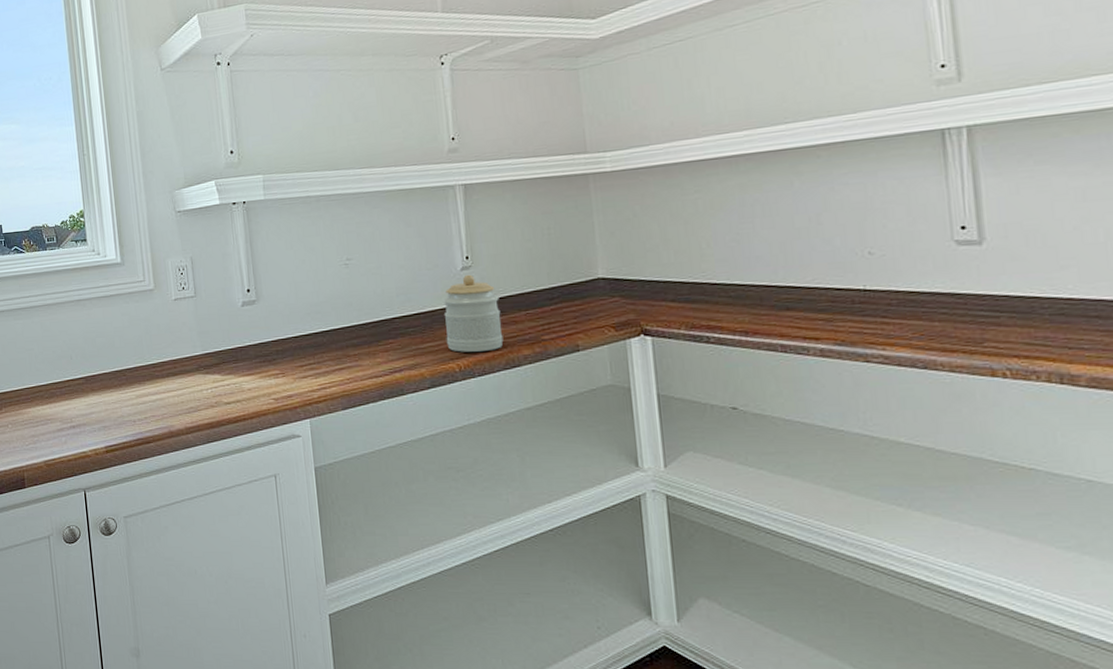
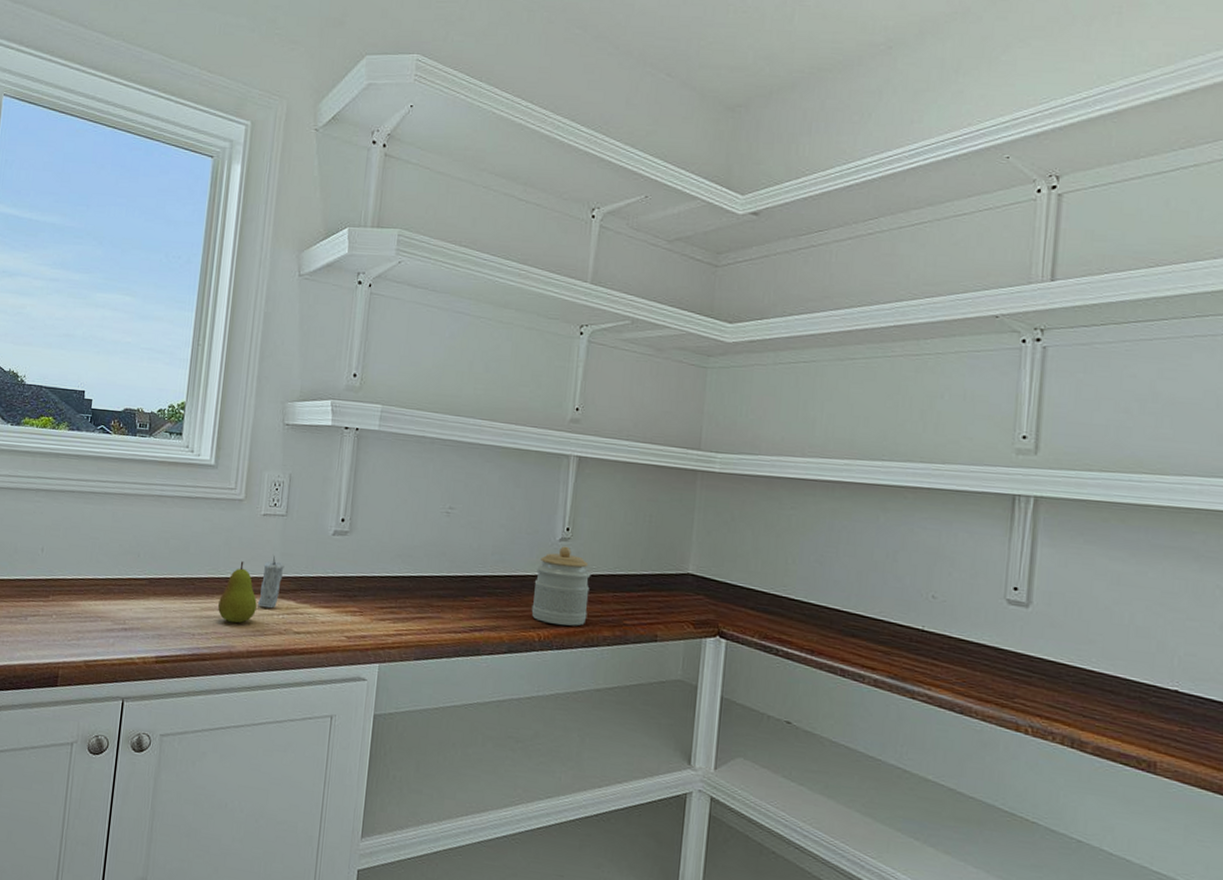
fruit: none [150,346,186,405] -> present [217,561,257,624]
candle: none [184,335,204,386] -> present [257,555,285,609]

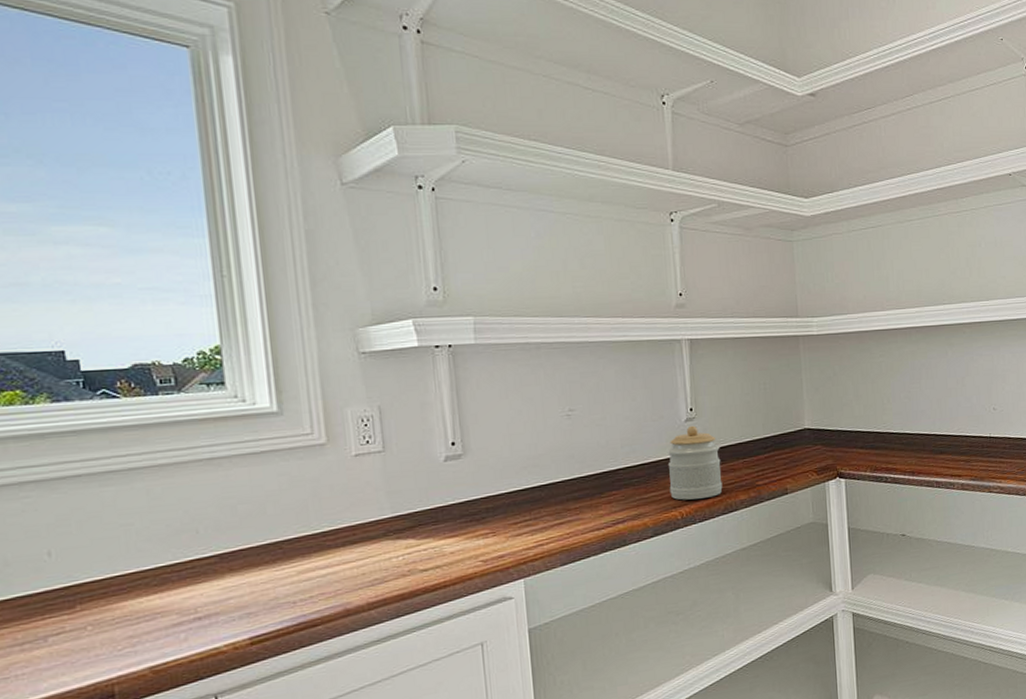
fruit: present [217,561,257,624] -> none [318,510,369,579]
candle: present [257,555,285,609] -> none [367,496,394,554]

